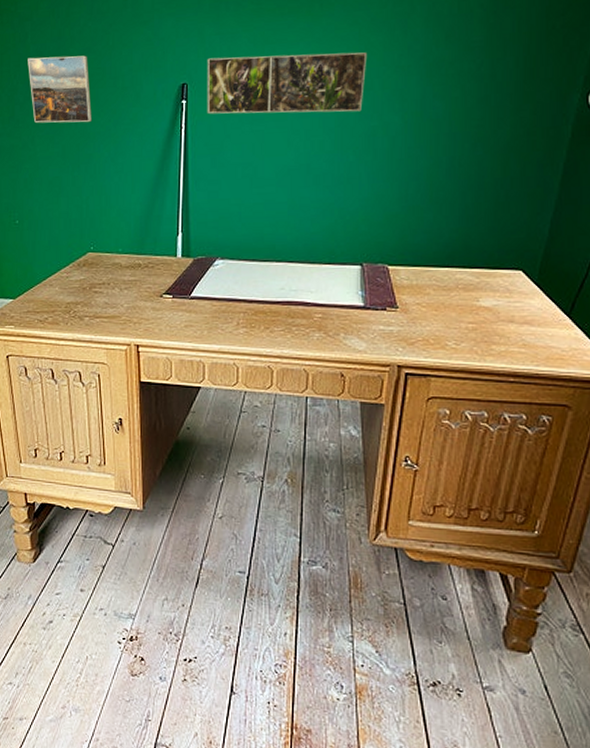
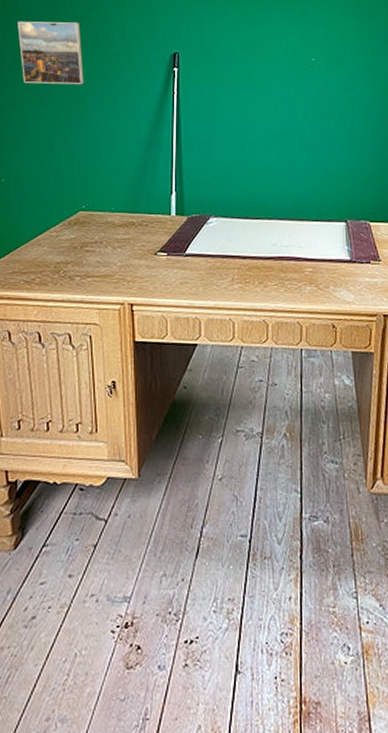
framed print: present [207,52,368,114] -> none [197,31,342,85]

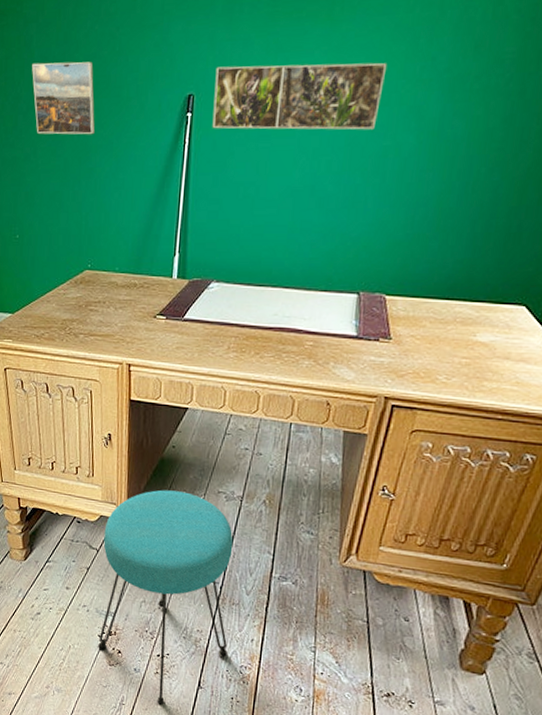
stool: none [112,436,265,709] -> present [98,489,234,706]
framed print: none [197,31,342,85] -> present [212,63,387,130]

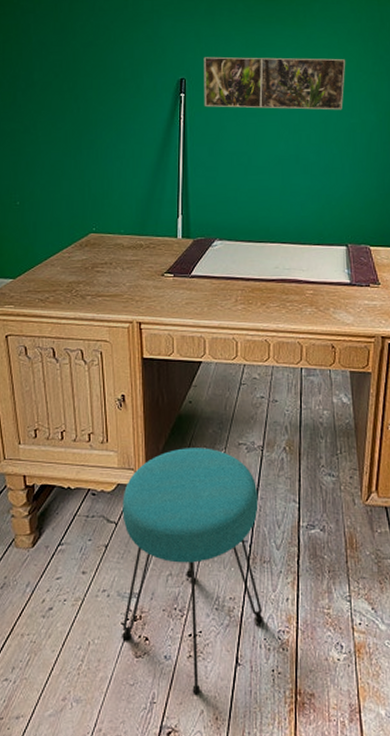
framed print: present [32,61,95,135] -> none [30,47,94,110]

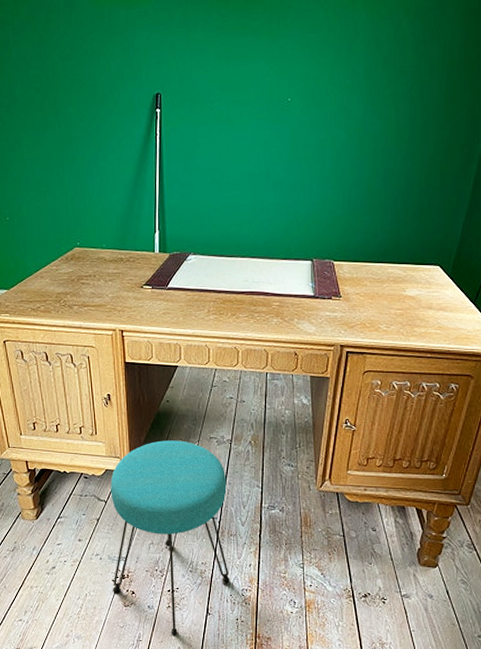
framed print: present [203,57,346,110] -> none [178,70,318,126]

